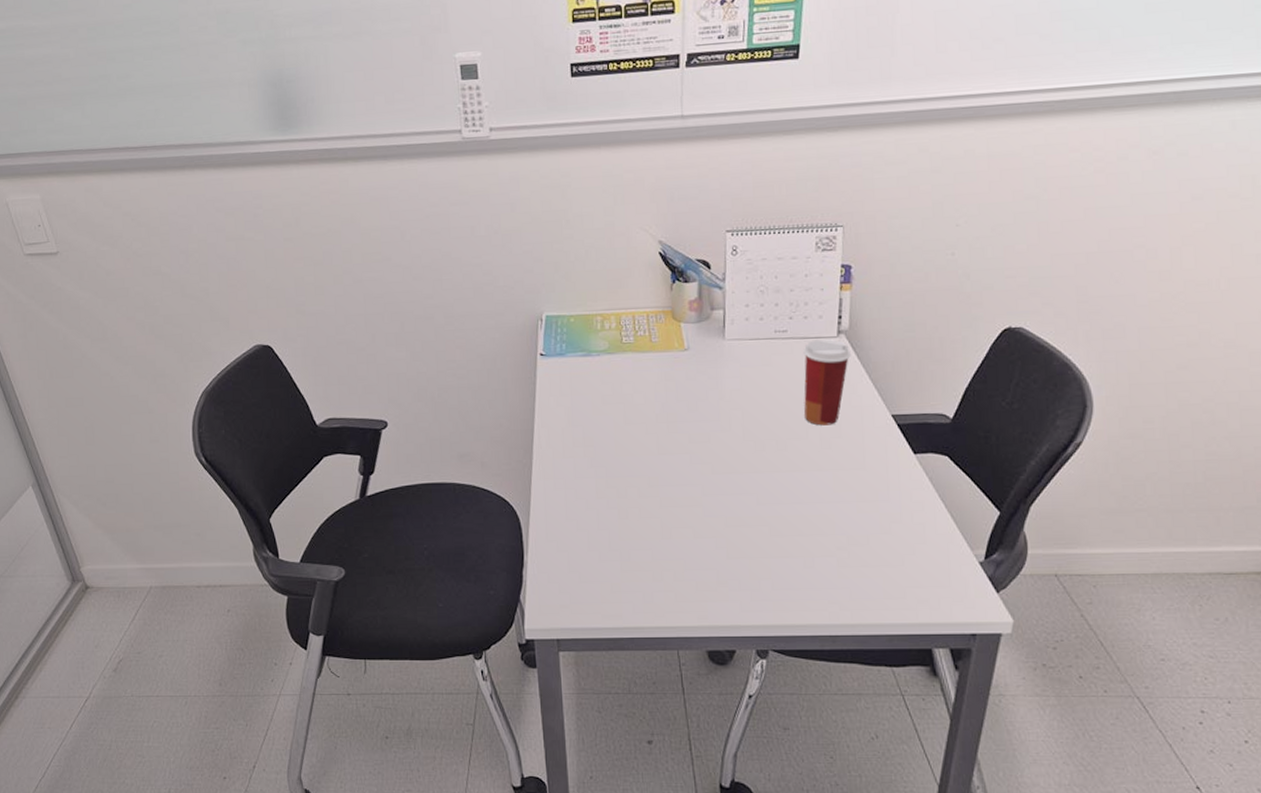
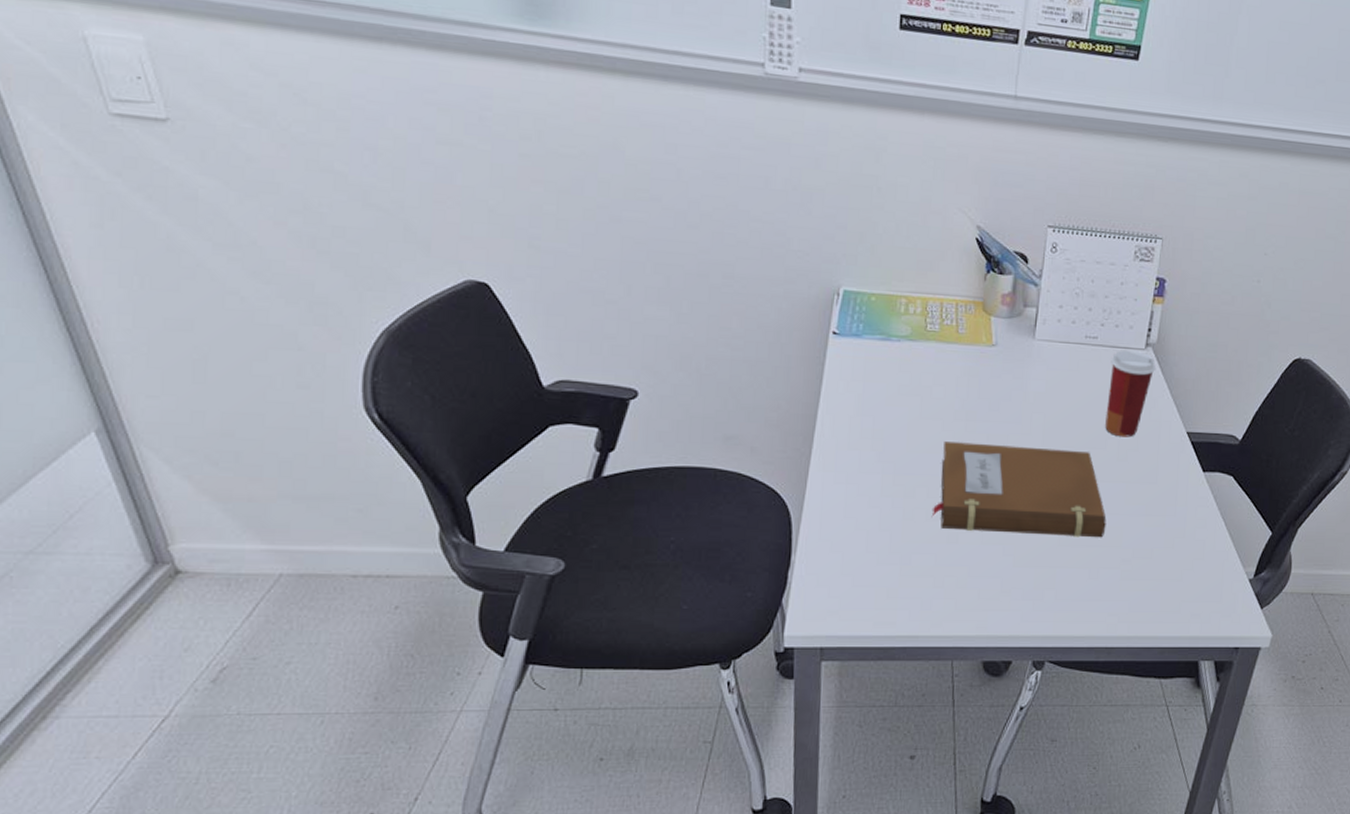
notebook: none [644,442,817,527] -> present [931,442,1107,538]

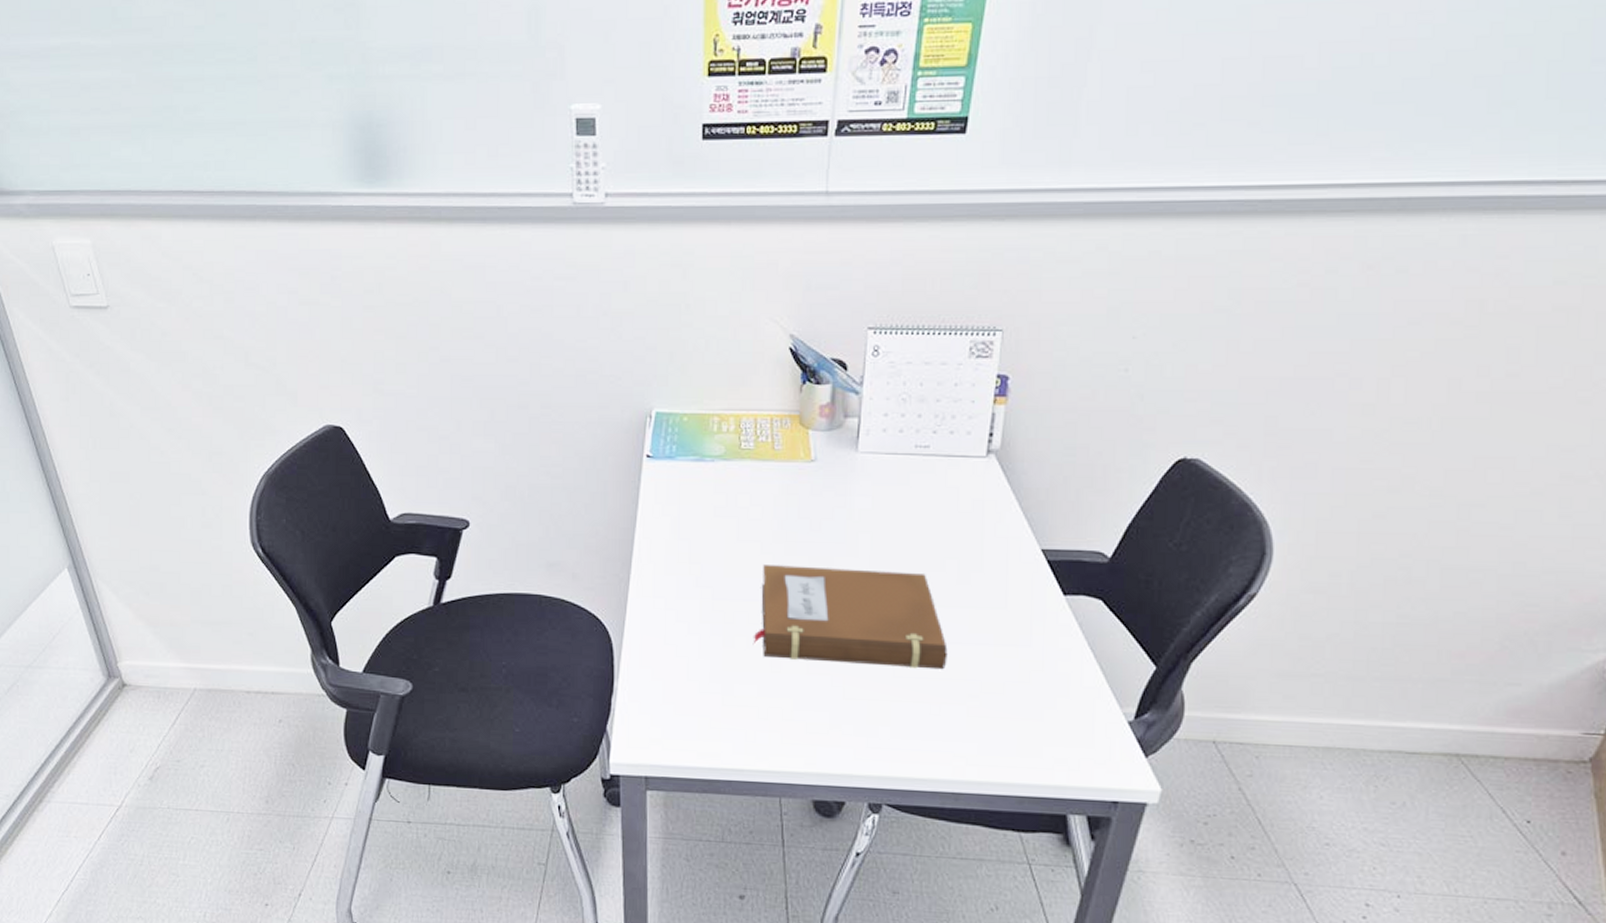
paper cup: present [1105,349,1156,437] -> none [942,457,1000,557]

